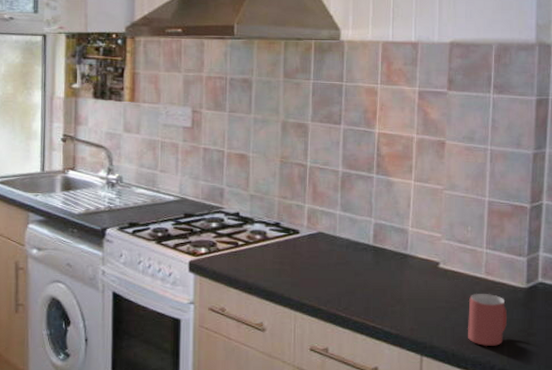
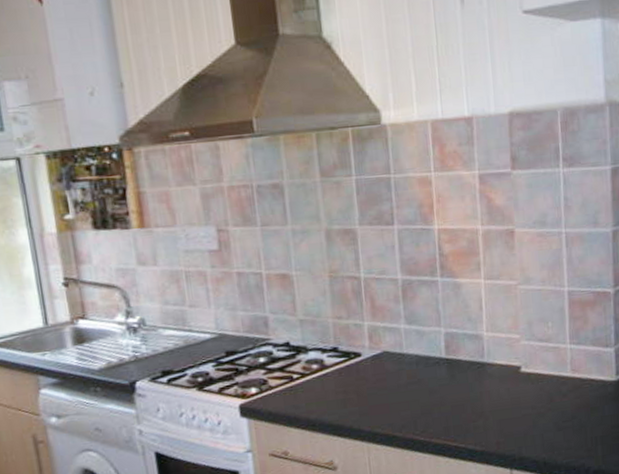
mug: present [468,294,507,347] -> none [556,392,599,450]

